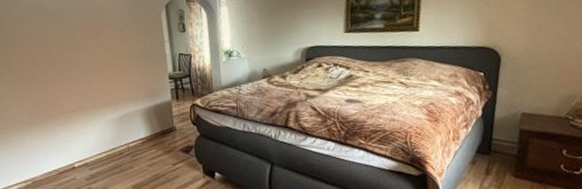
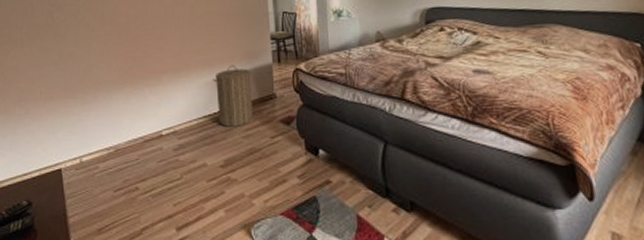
laundry hamper: none [118,103,157,157] -> present [213,65,254,127]

